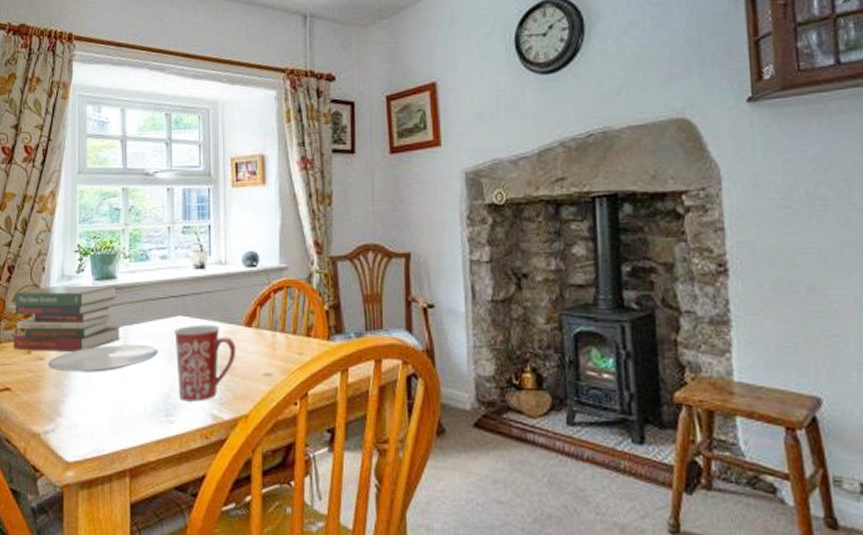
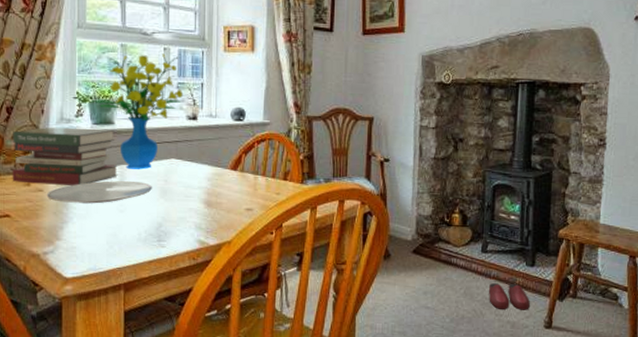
bouquet: none [90,194,190,330] -> present [89,53,184,170]
mug: present [174,324,236,402] -> none [167,166,223,230]
slippers: none [583,468,644,507] -> present [489,283,530,310]

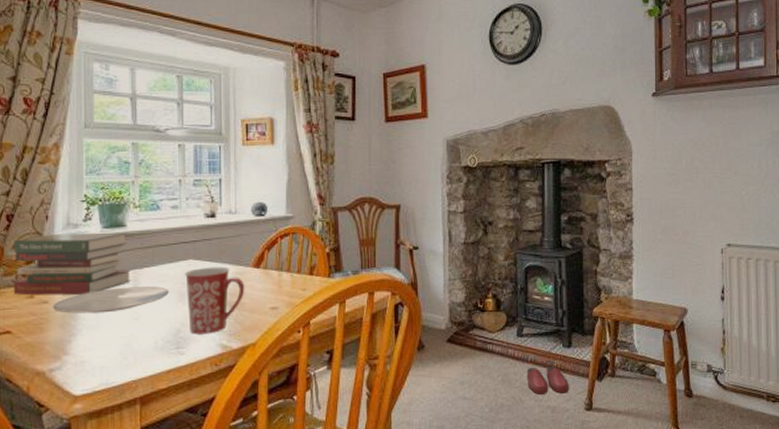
bouquet: present [89,53,184,170] -> none [98,150,201,273]
mug: none [167,166,223,230] -> present [185,266,245,335]

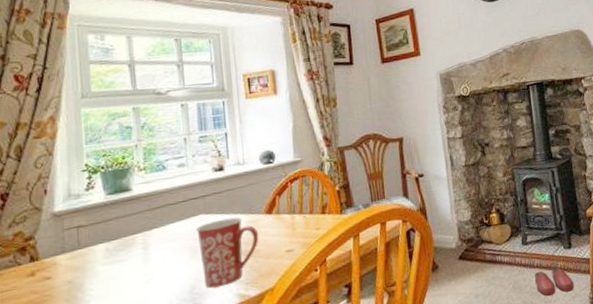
books: present [13,232,131,295] -> none [10,196,140,275]
plate: present [52,286,169,314] -> none [55,245,181,287]

